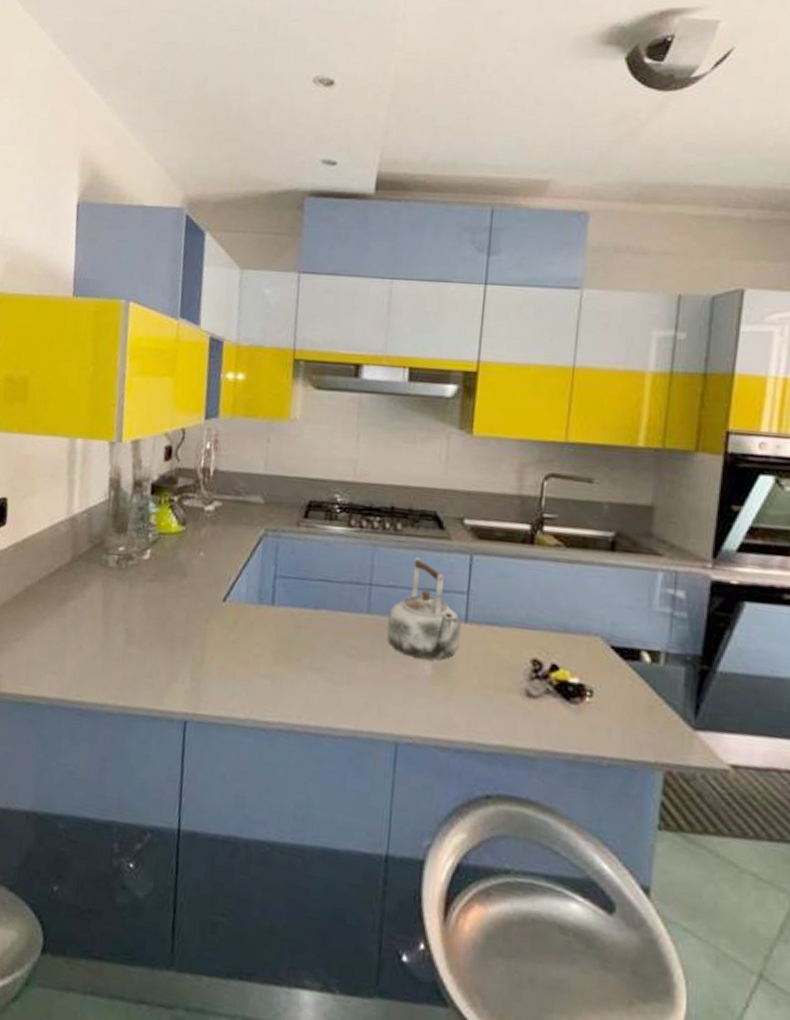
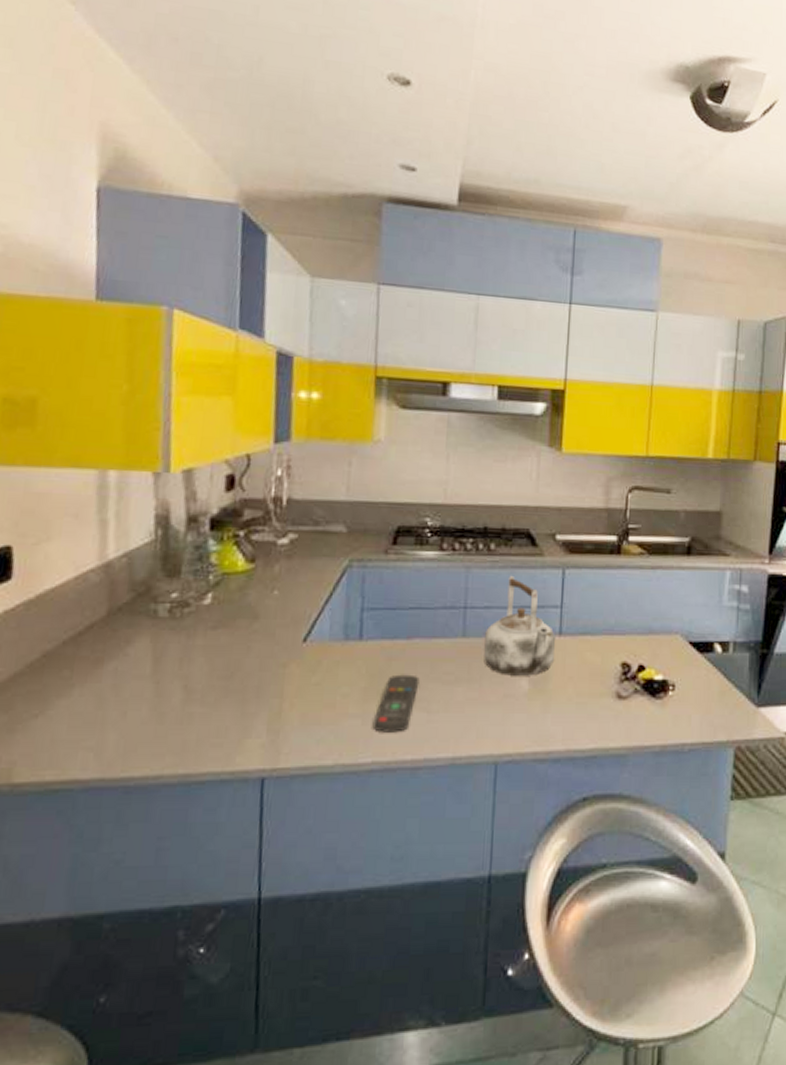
remote control: none [280,642,325,698] -> present [372,674,420,733]

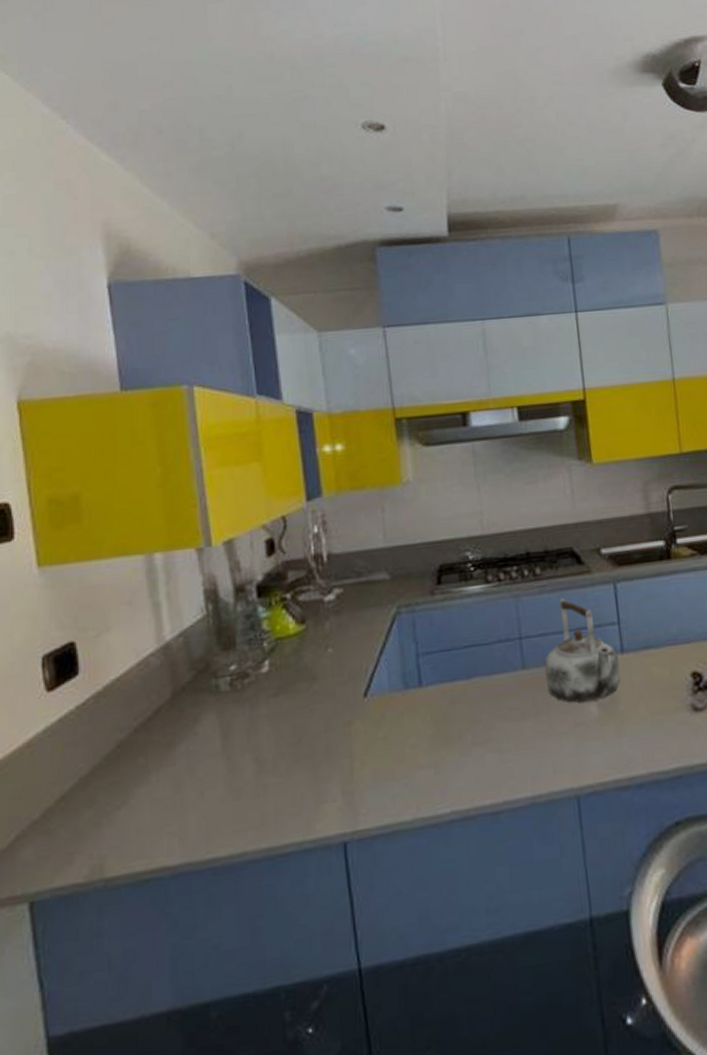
remote control: present [372,674,420,733] -> none [445,715,486,780]

